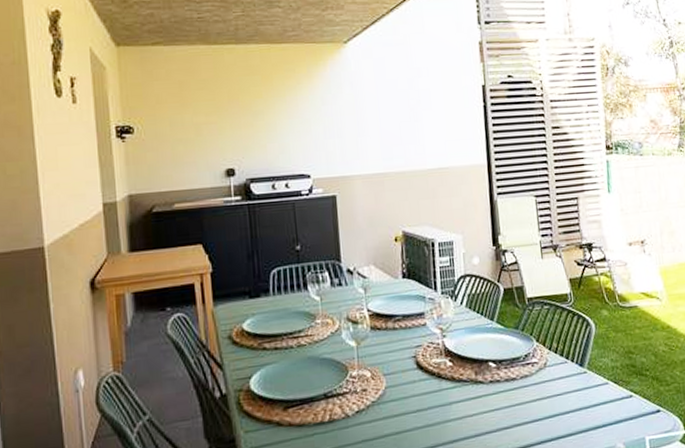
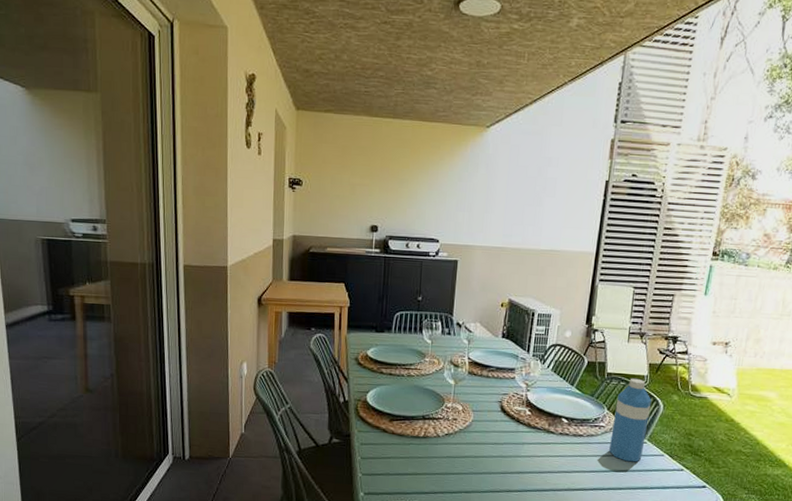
water bottle: none [544,298,586,400] -> present [609,378,652,462]

